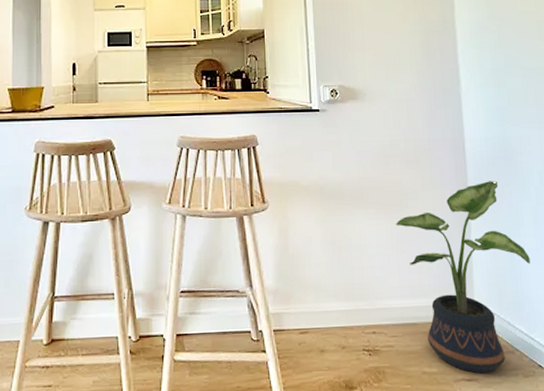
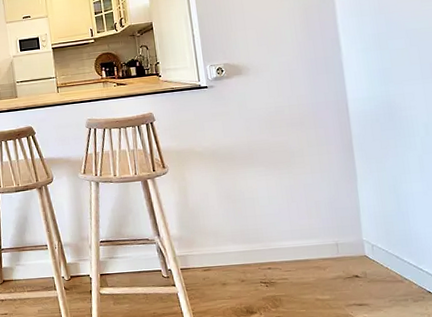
potted plant: present [395,181,530,374] -> none [284,135,417,300]

